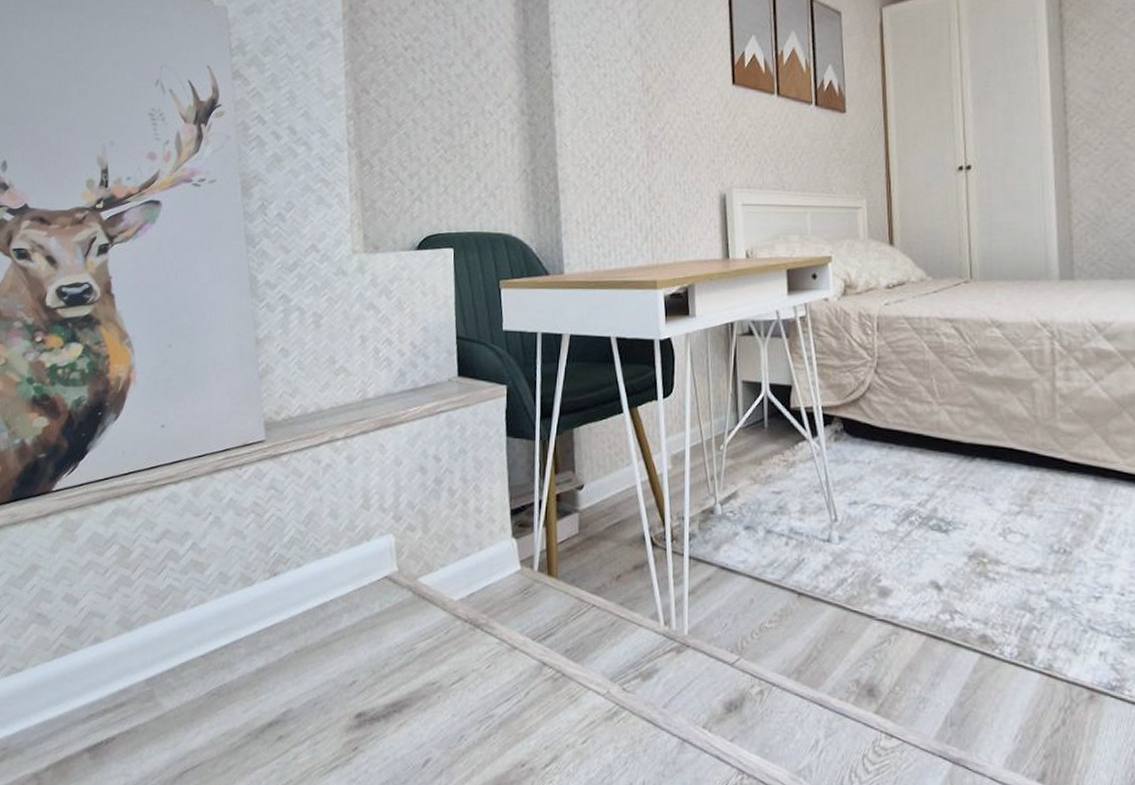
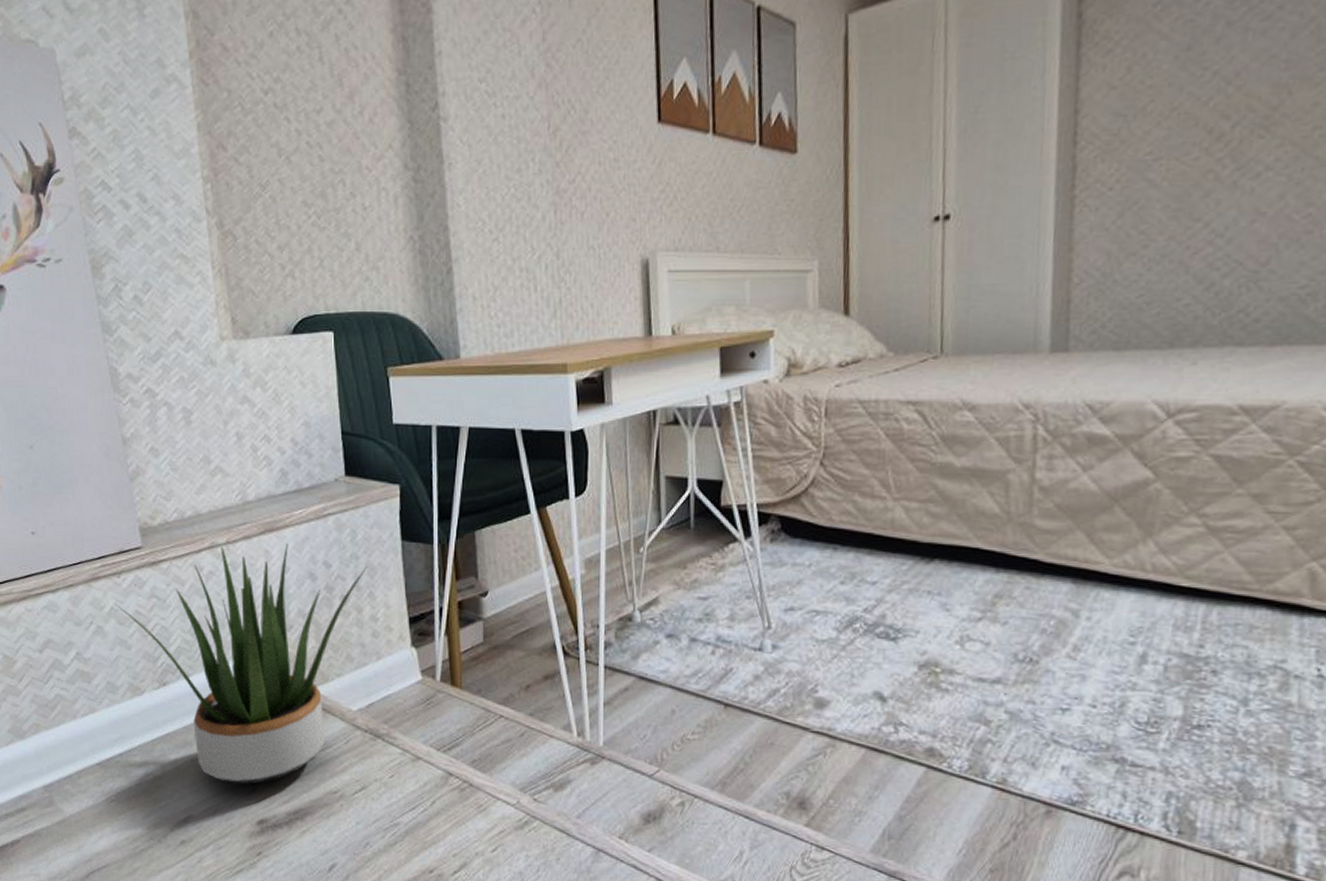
potted plant: none [234,438,475,677] -> present [114,543,368,785]

